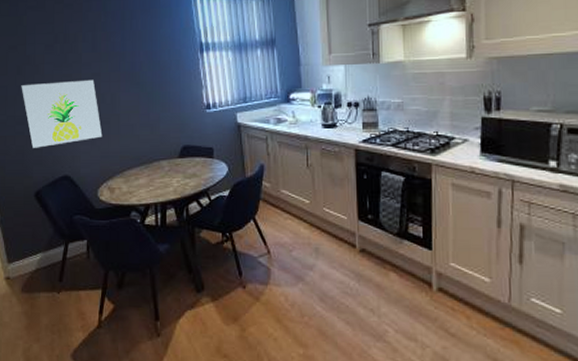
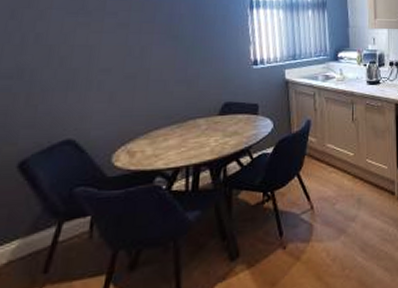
wall art: present [21,79,103,148] -> none [13,29,126,108]

